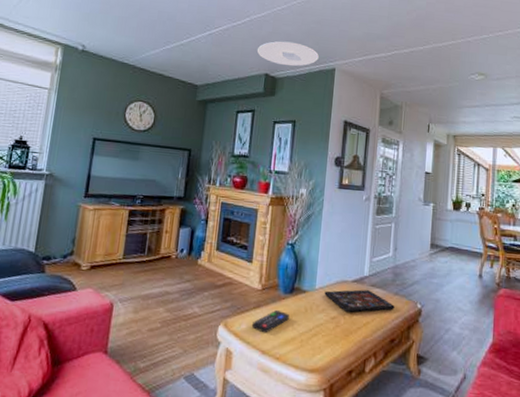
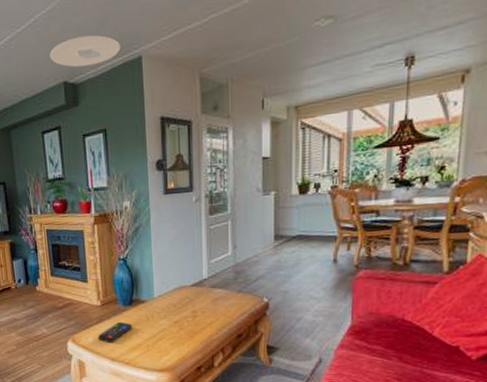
decorative tray: present [324,289,395,312] -> none [163,292,239,315]

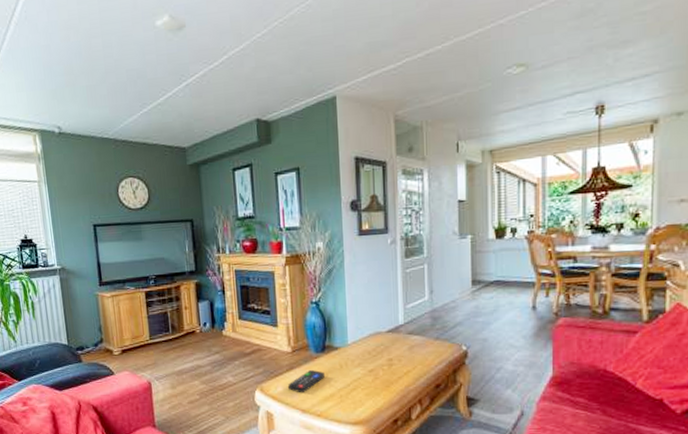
ceiling light: present [50,35,120,68] -> none [243,74,314,105]

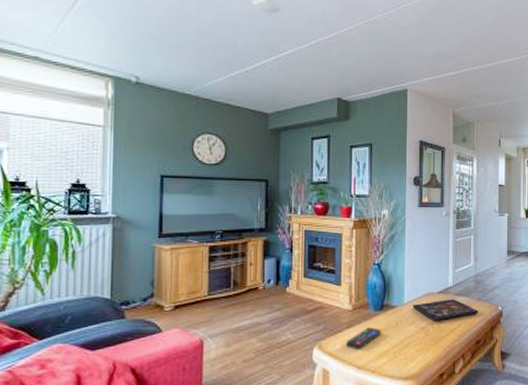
decorative tray: none [358,339,437,363] -> present [413,299,478,321]

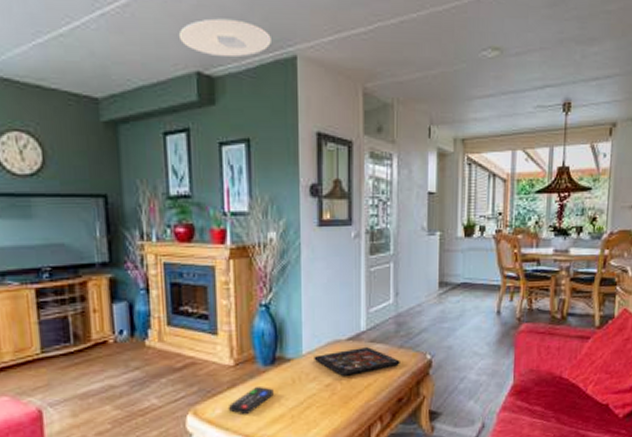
ceiling light: none [328,63,390,89] -> present [180,18,271,58]

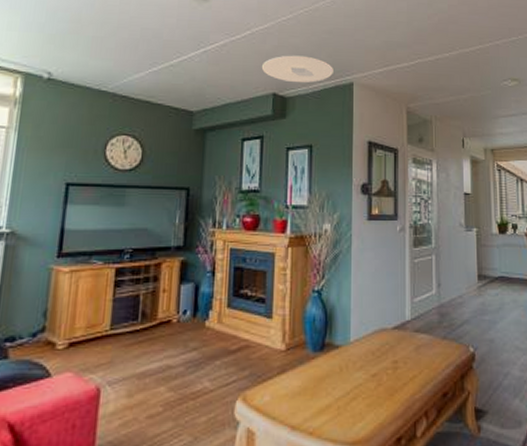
remote control: present [229,386,274,415] -> none [277,372,321,404]
decorative tray: present [314,347,400,376] -> none [361,337,444,366]

